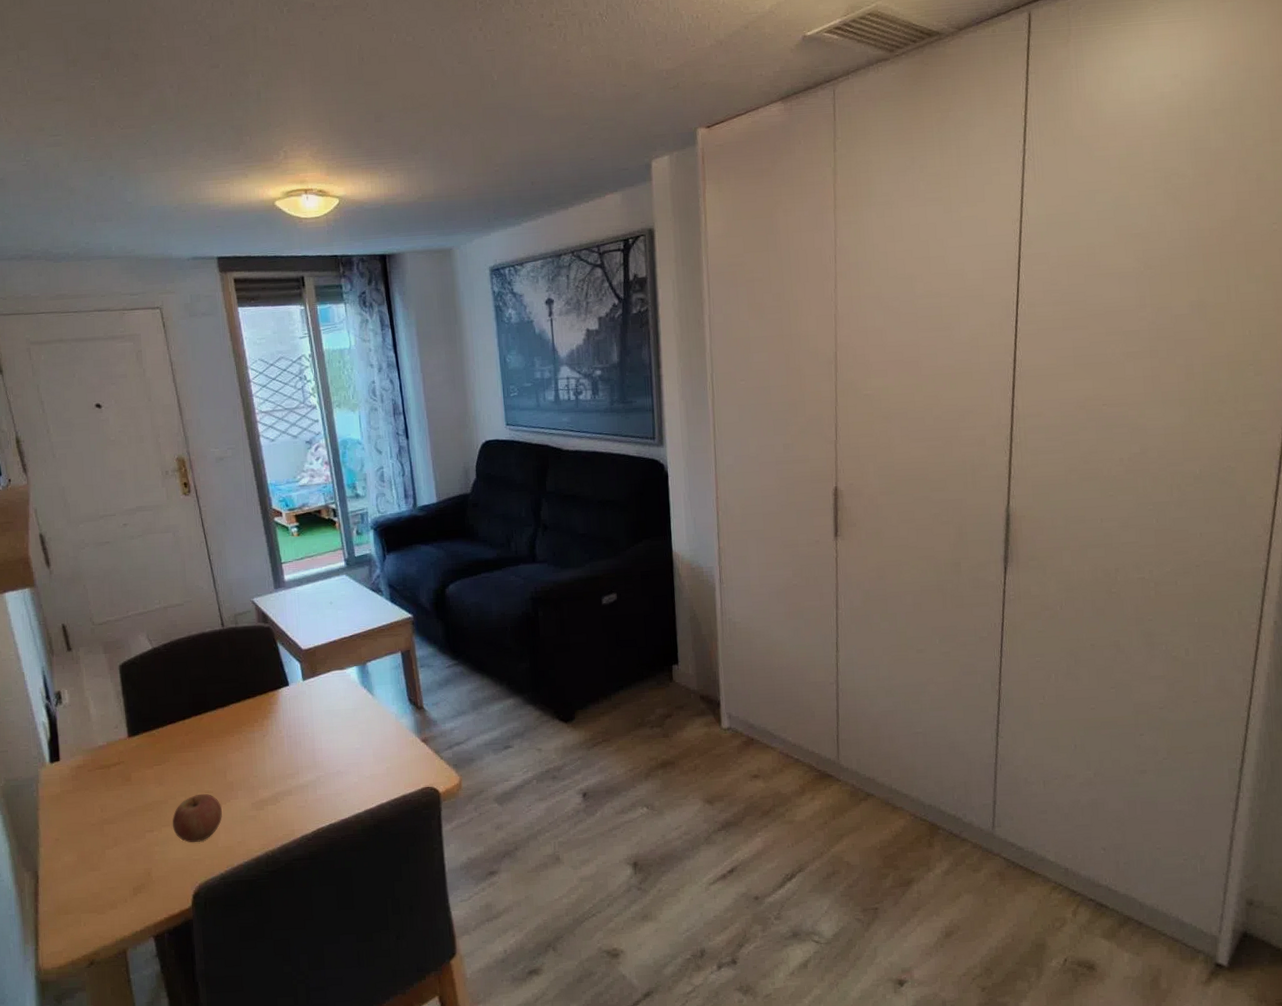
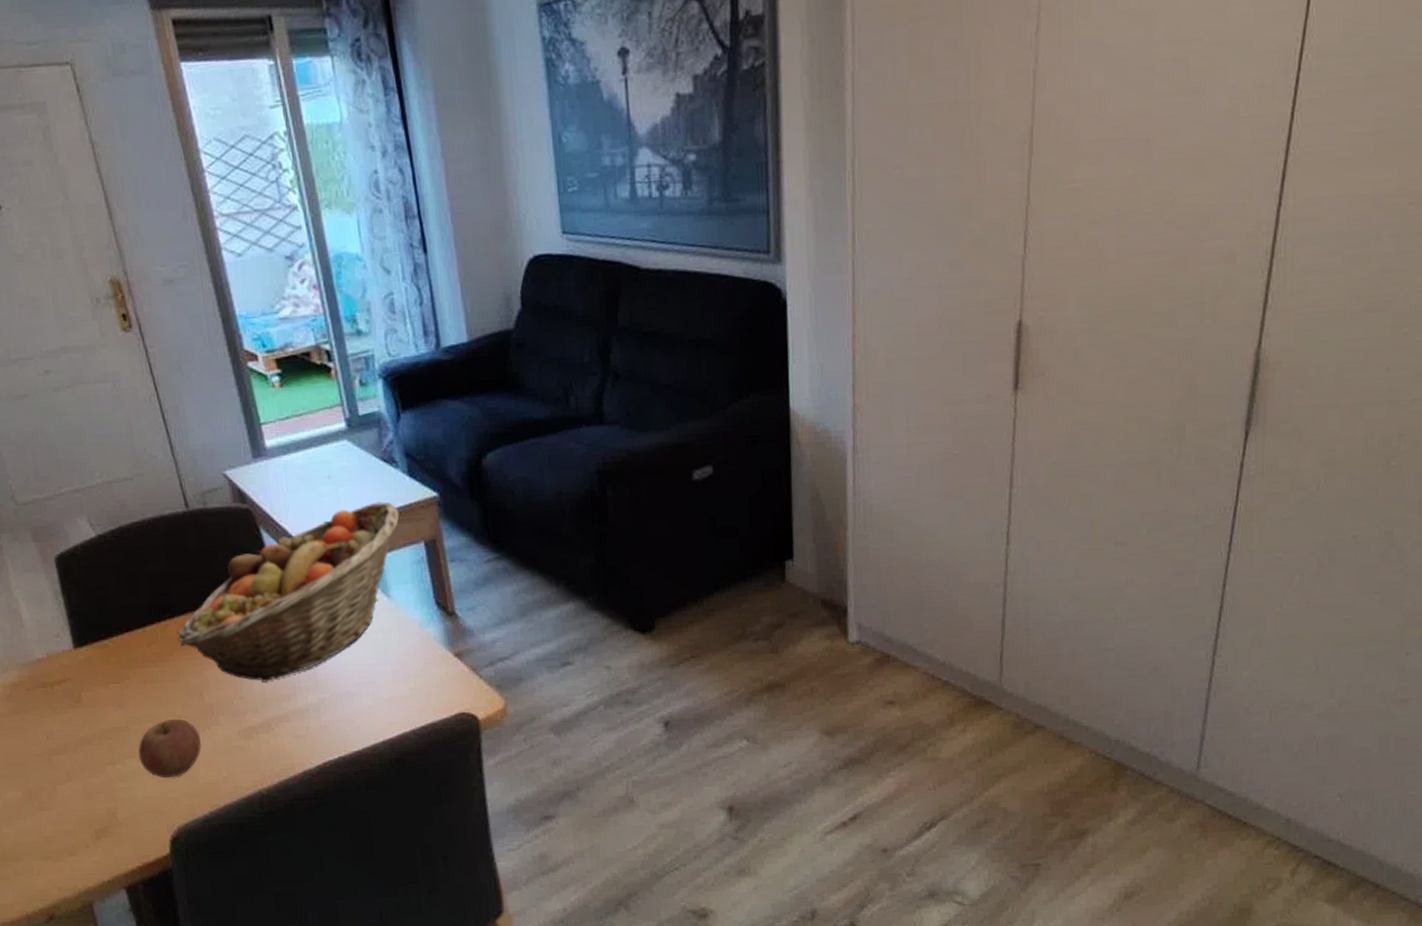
fruit basket: none [209,621,383,764] -> present [177,501,400,682]

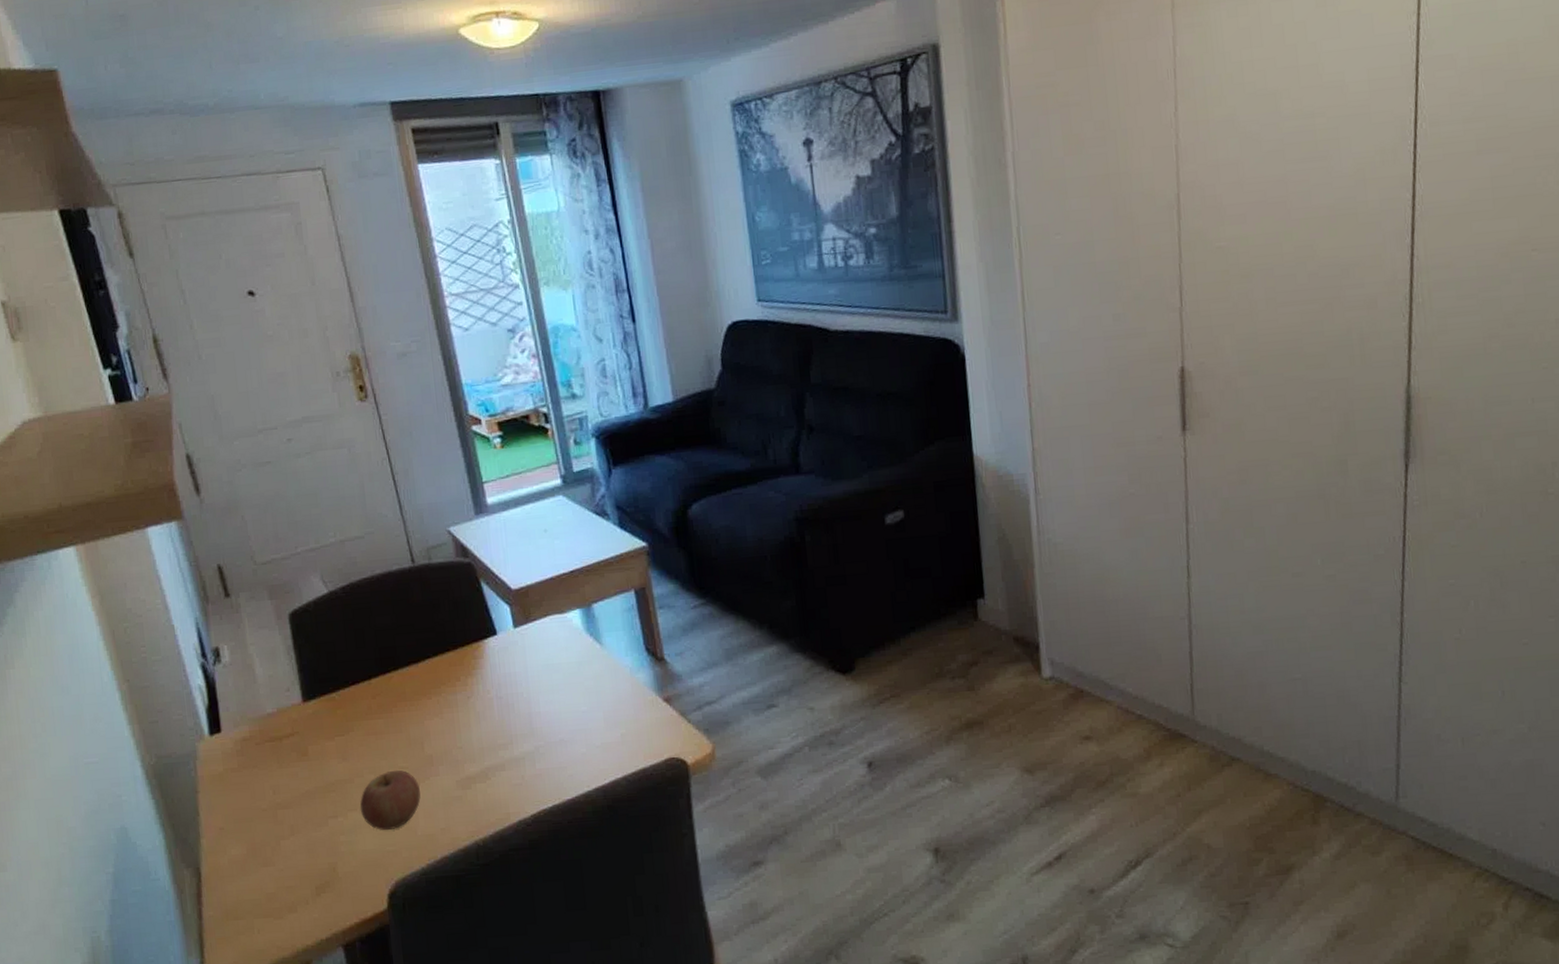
fruit basket: present [177,501,400,682] -> none [401,552,611,732]

